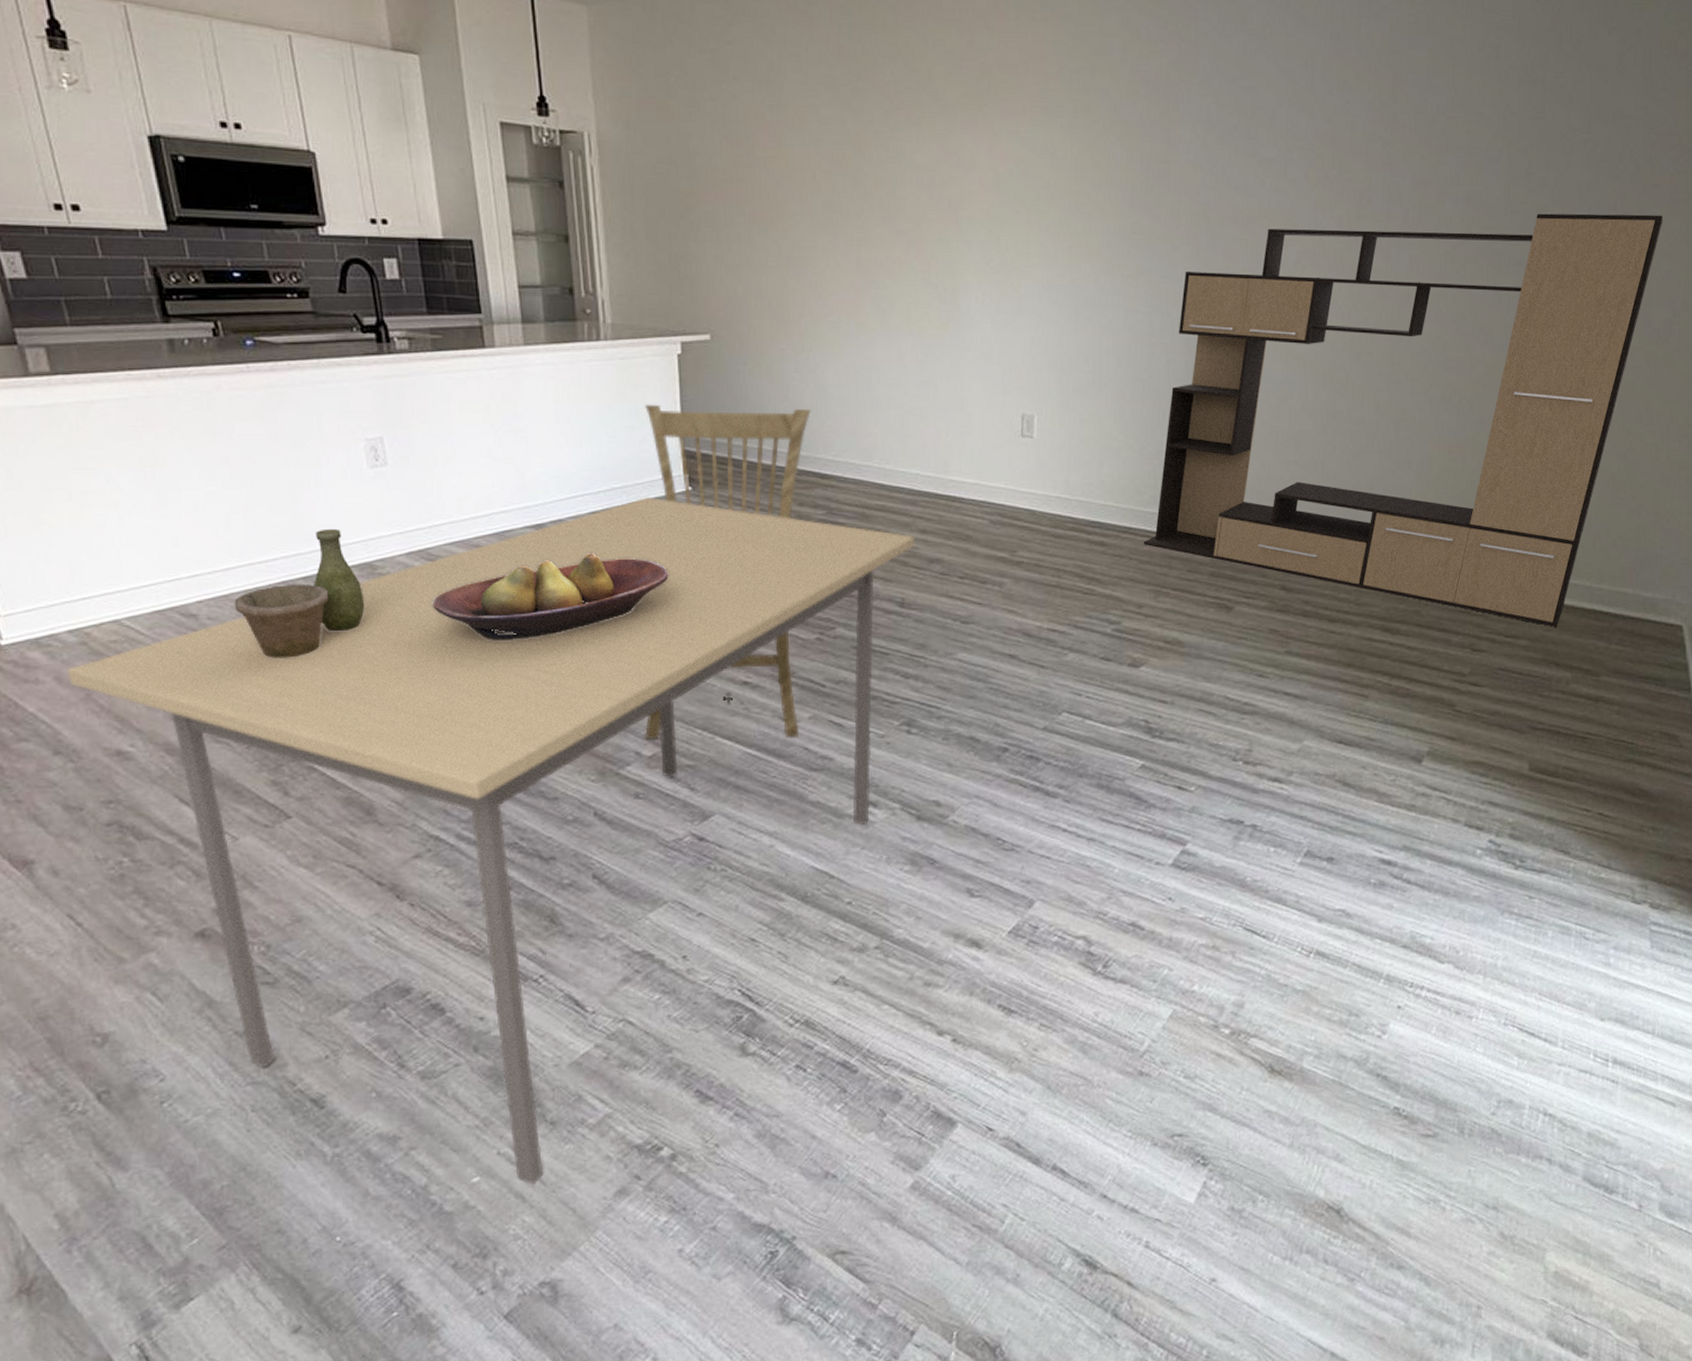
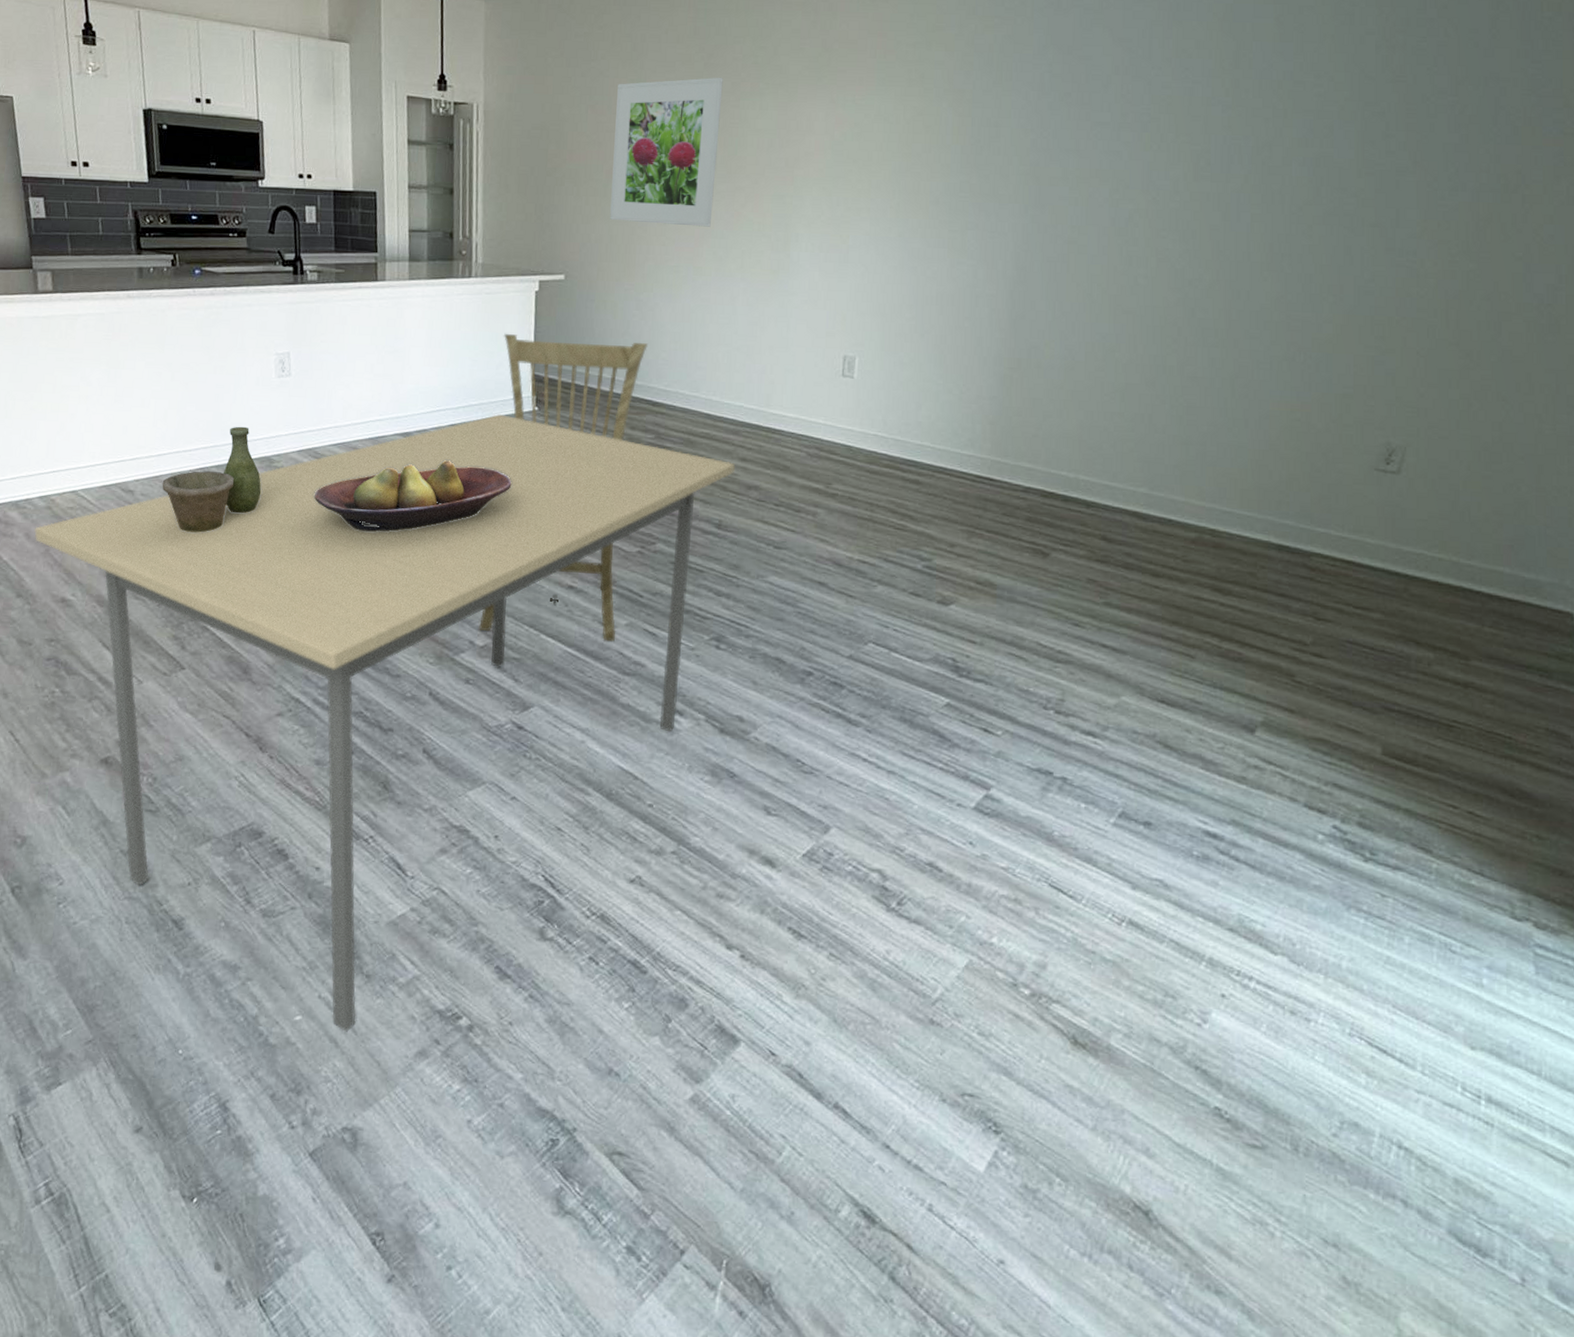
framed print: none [755,104,875,276] -> present [610,77,723,227]
media console: present [1143,213,1663,627] -> none [958,175,1545,602]

